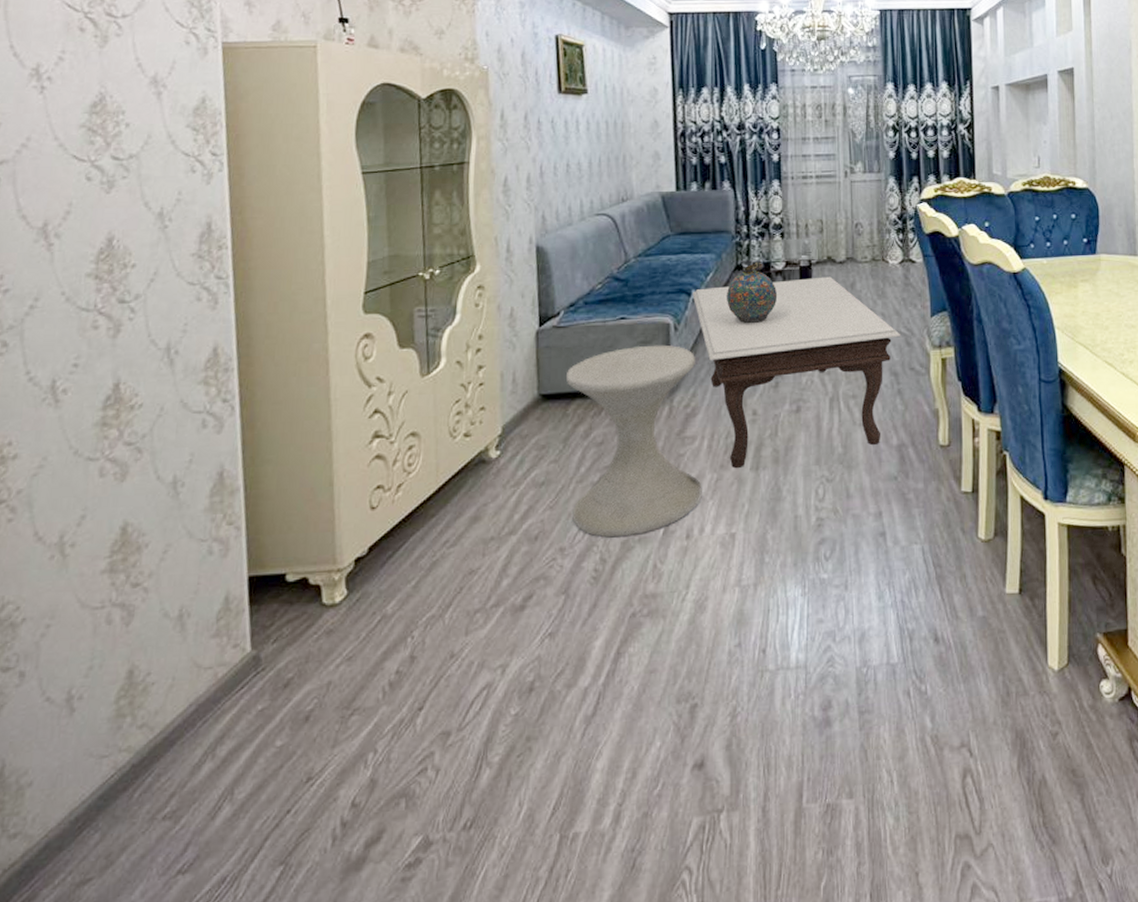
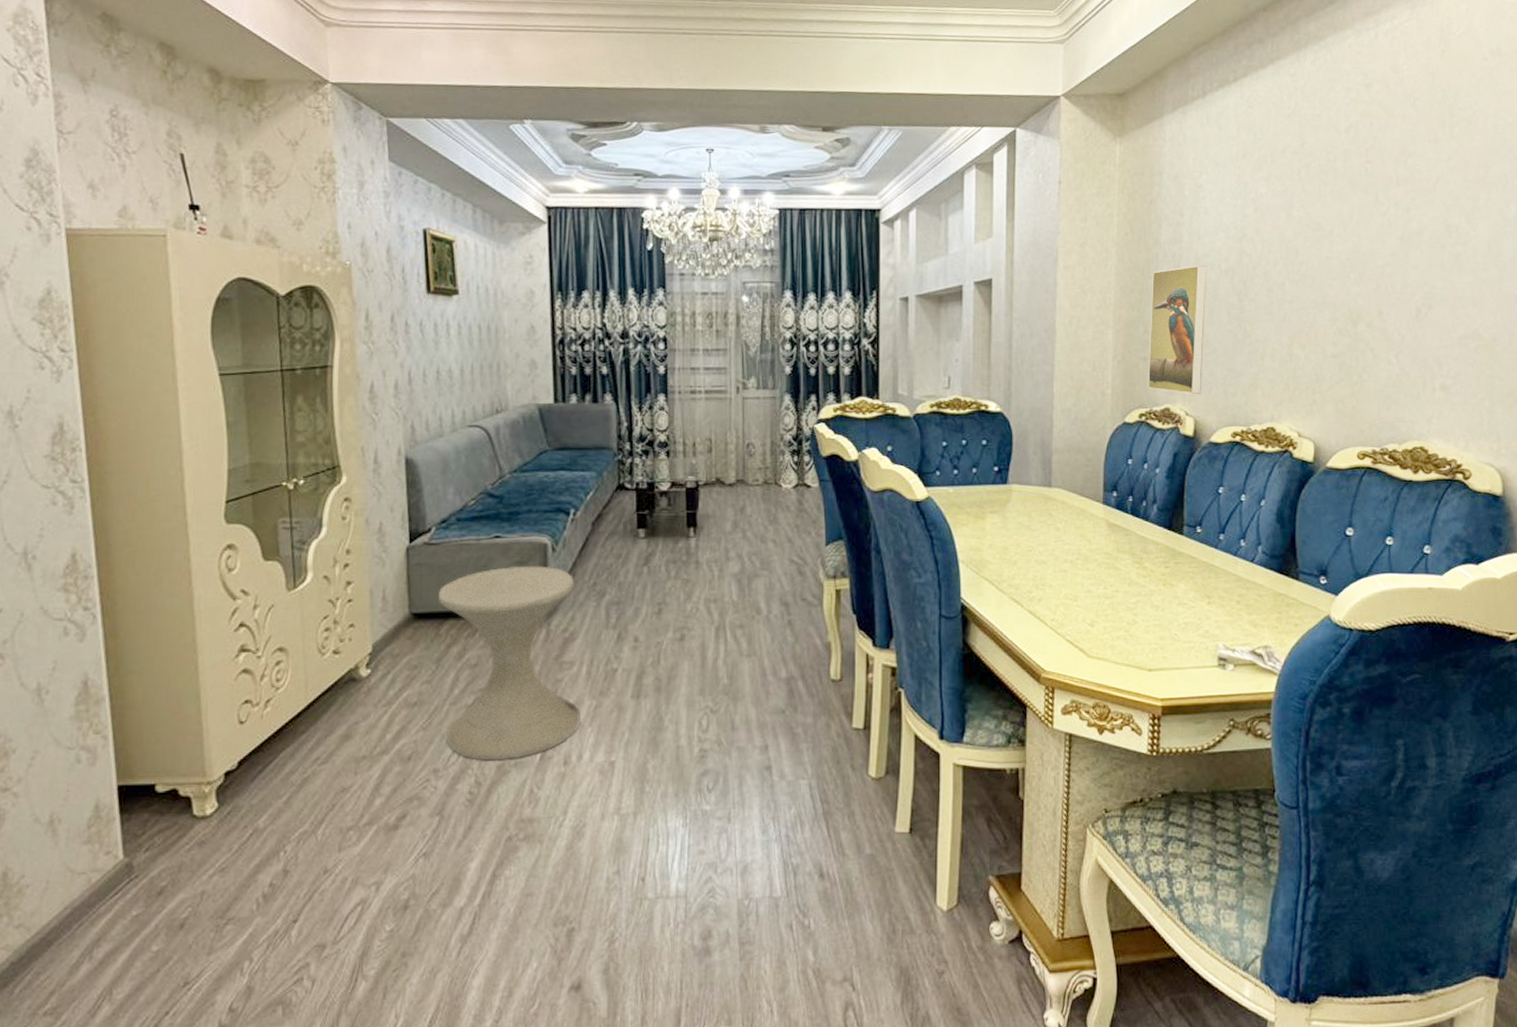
coffee table: present [692,276,900,469] -> none [571,499,792,696]
snuff bottle: present [726,261,778,324] -> none [607,481,662,547]

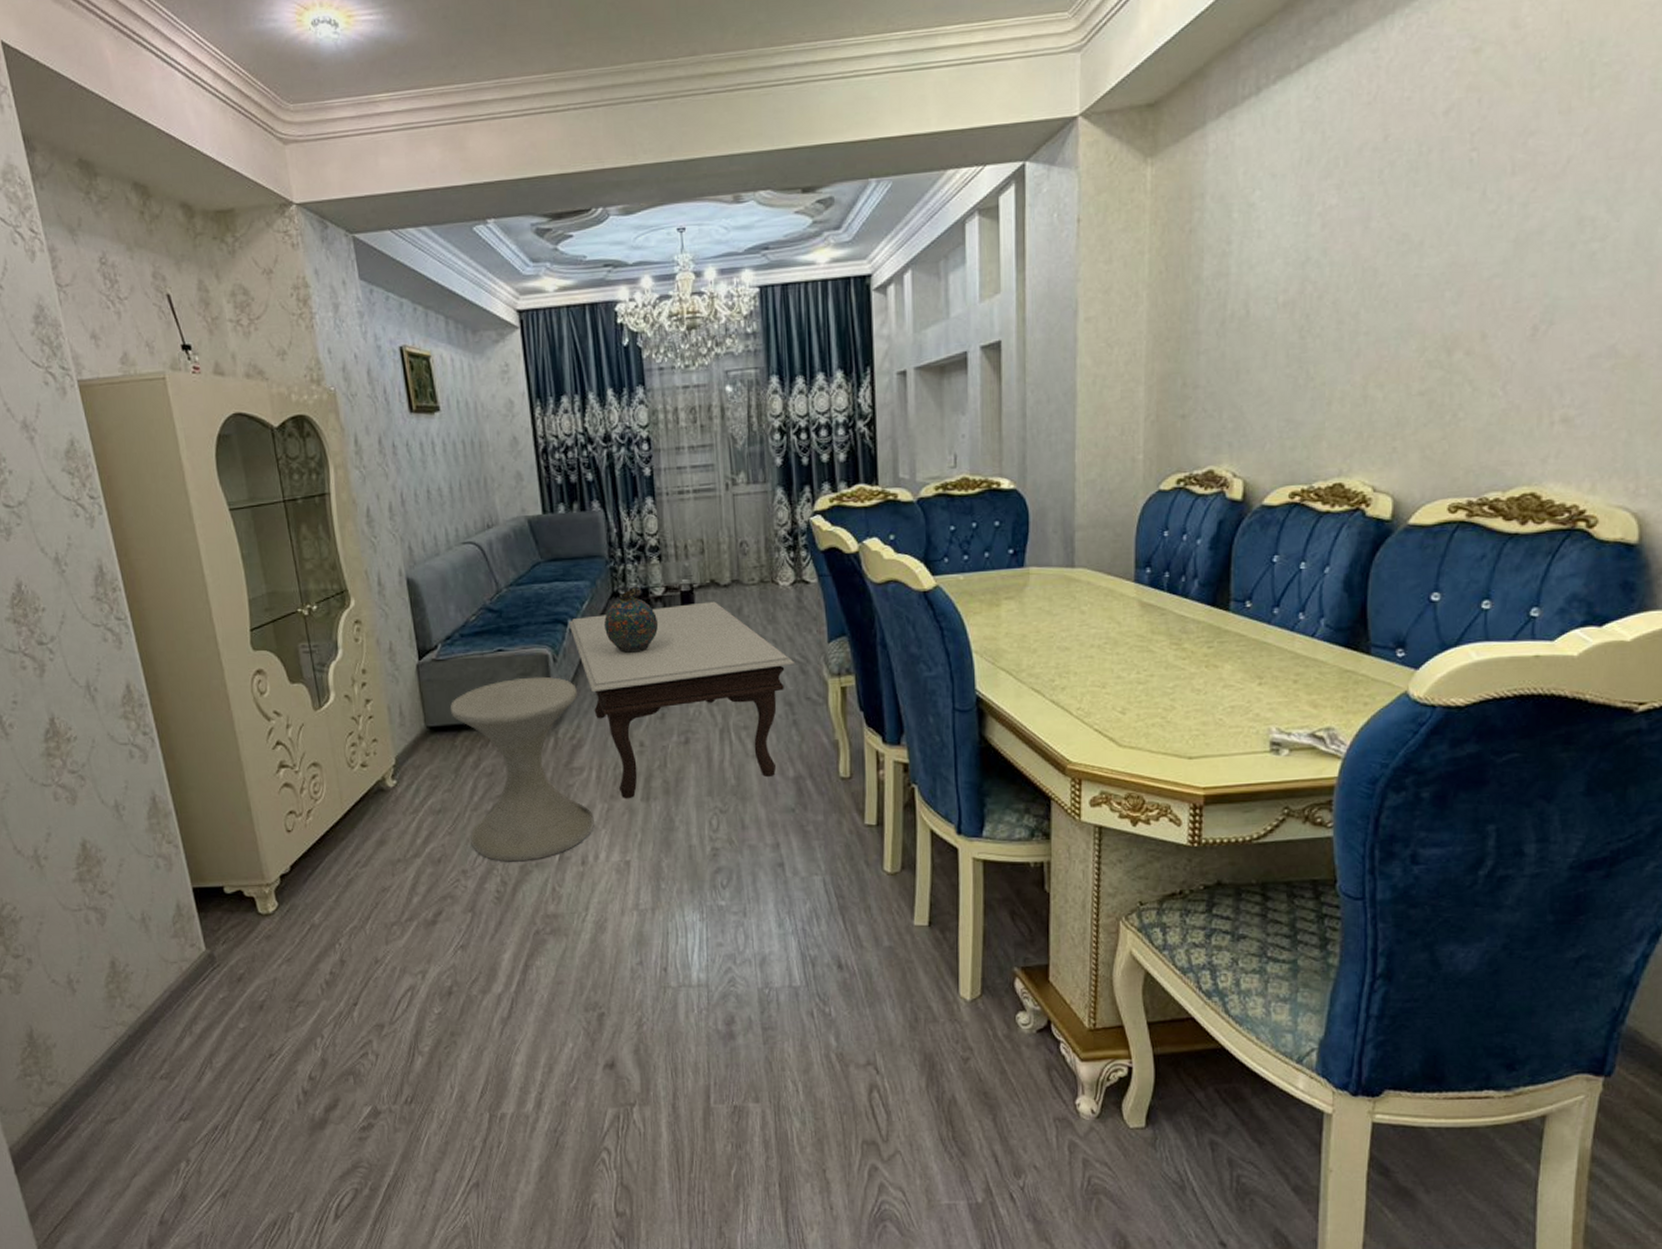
coffee table: none [571,499,792,696] -> present [569,601,794,799]
snuff bottle: none [607,481,662,547] -> present [603,587,659,654]
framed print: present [1147,265,1207,394] -> none [1186,300,1260,453]

